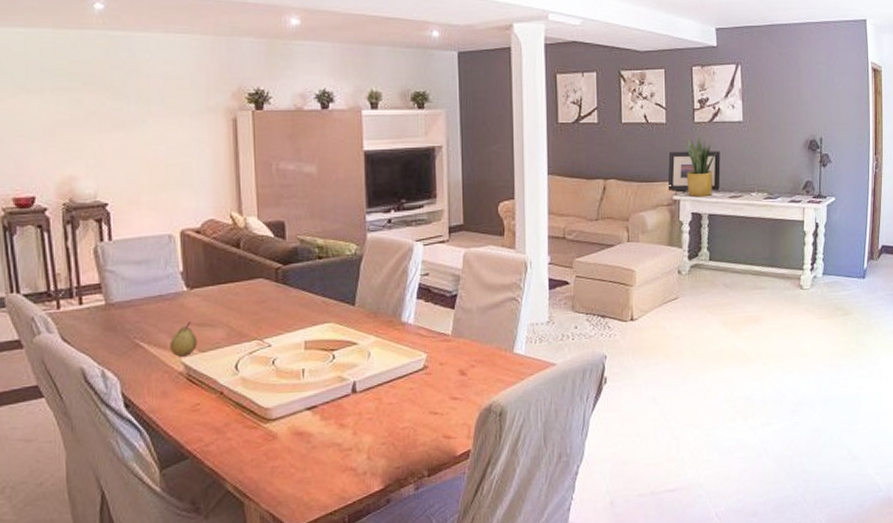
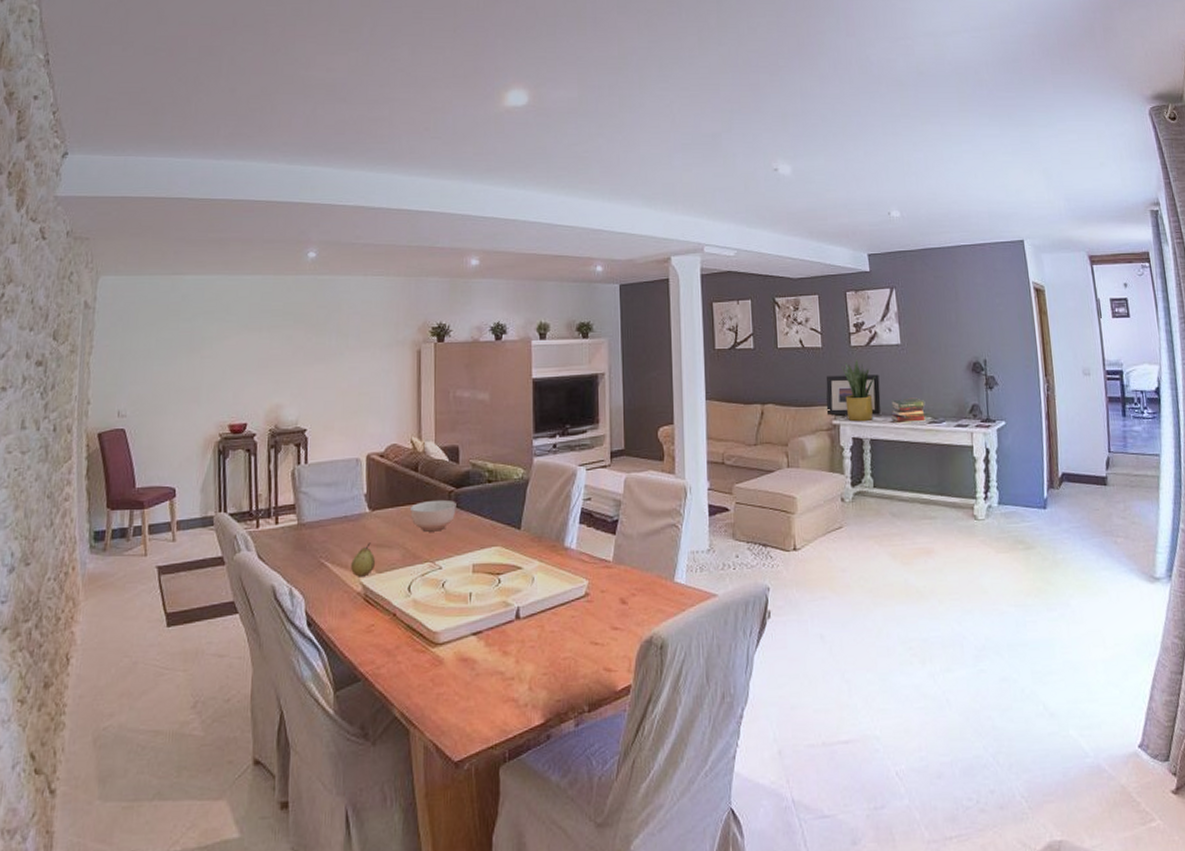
bowl: none [232,276,285,310] -> present [409,499,456,532]
books: none [730,175,762,198] -> present [891,399,925,422]

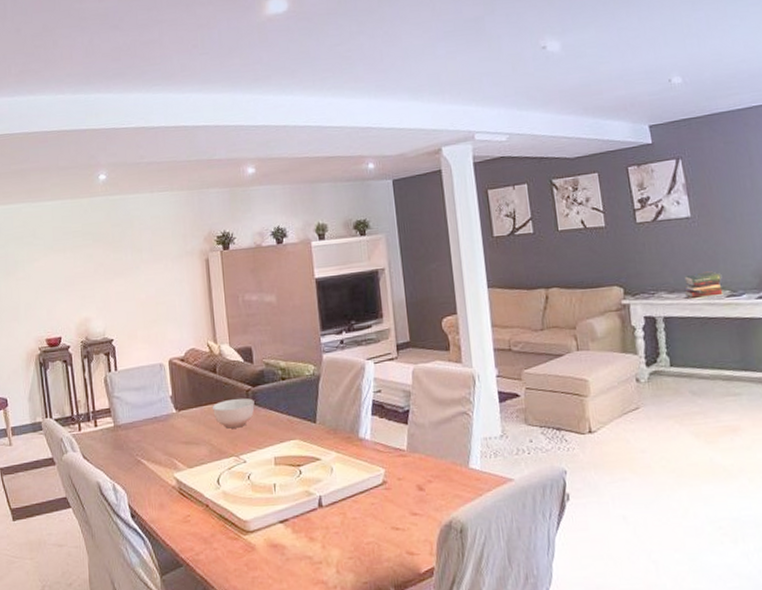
fruit: present [351,543,376,577] -> none [164,440,186,472]
picture frame: present [826,374,881,416] -> none [612,250,673,296]
planter: present [841,359,875,422] -> none [627,235,665,301]

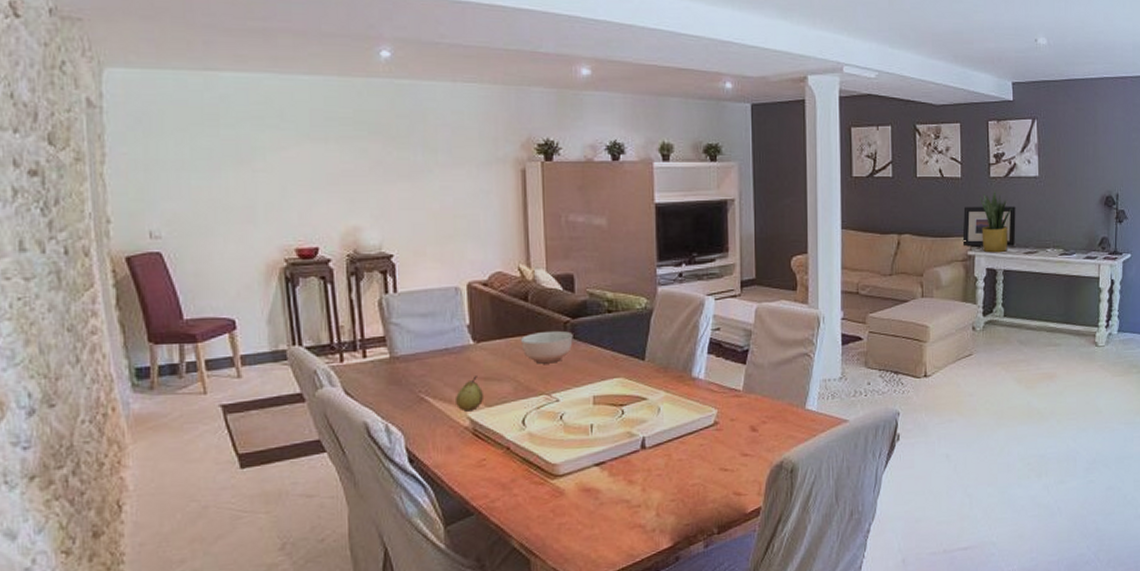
fruit: none [164,440,186,472] -> present [456,376,485,412]
picture frame: none [612,250,673,296] -> present [962,206,1016,247]
planter: none [627,235,665,301] -> present [979,190,1012,253]
books: present [684,272,723,298] -> none [1025,231,1057,254]

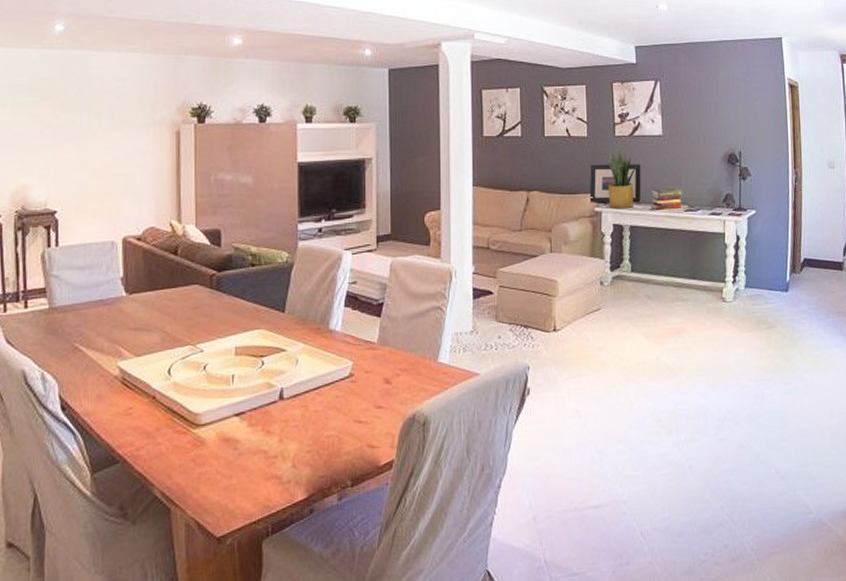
fruit: present [456,376,485,412] -> none [107,326,134,361]
bowl: present [520,330,573,364] -> none [169,283,218,315]
books: none [1025,231,1057,254] -> present [650,188,682,210]

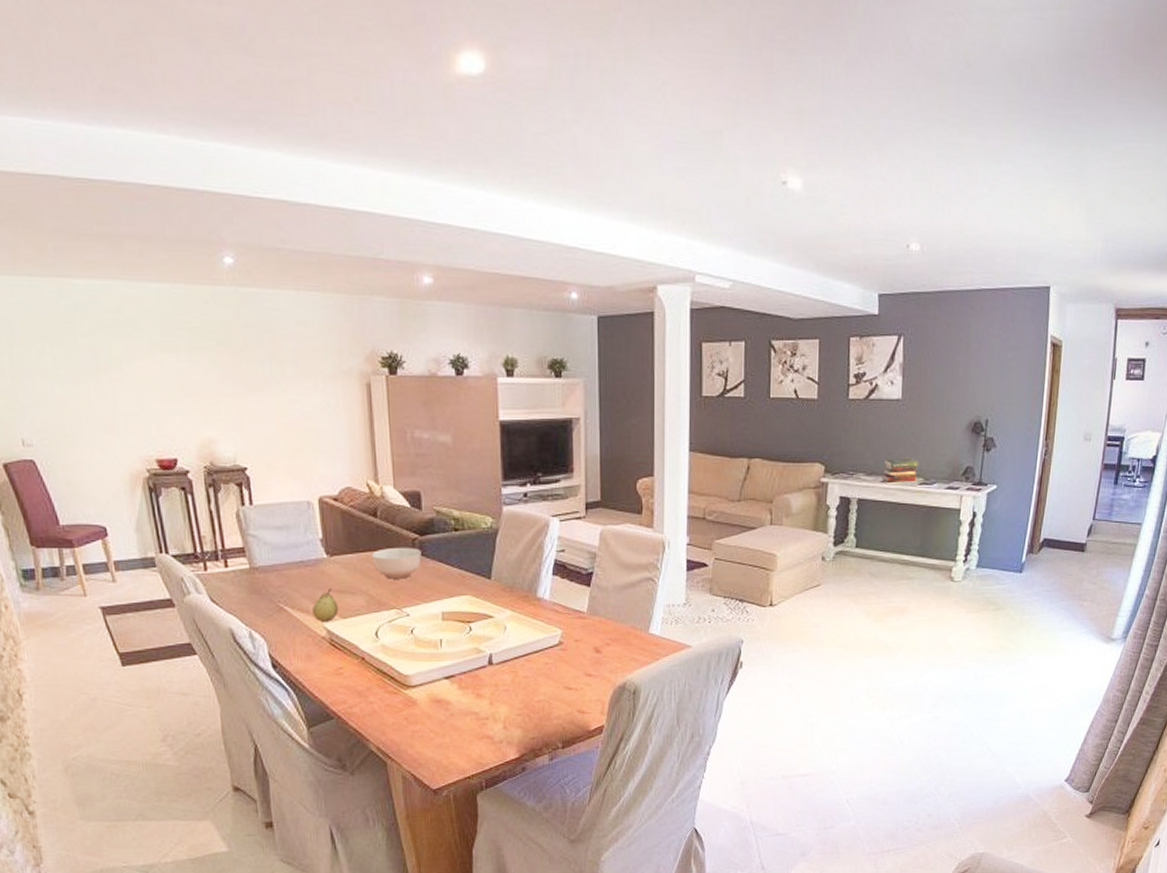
fruit: none [107,326,134,361] -> present [312,588,339,622]
bowl: none [169,283,218,315] -> present [370,547,422,579]
picture frame: present [589,164,641,203] -> none [815,430,875,474]
planter: present [605,149,637,210] -> none [835,413,871,481]

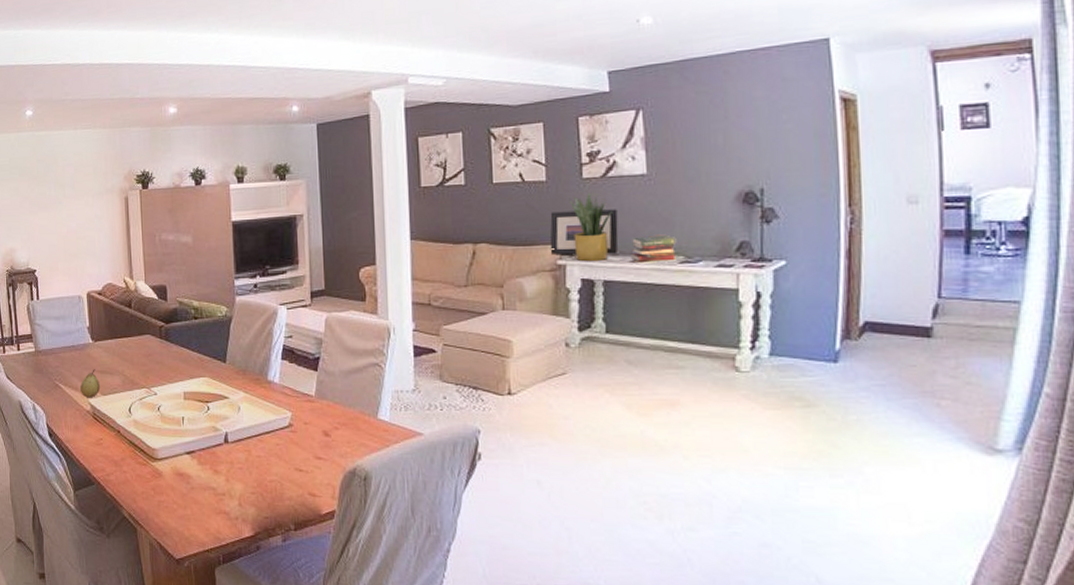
bowl: present [370,547,422,579] -> none [126,333,167,362]
picture frame: none [815,430,875,474] -> present [550,209,618,256]
planter: none [835,413,871,481] -> present [569,192,612,262]

